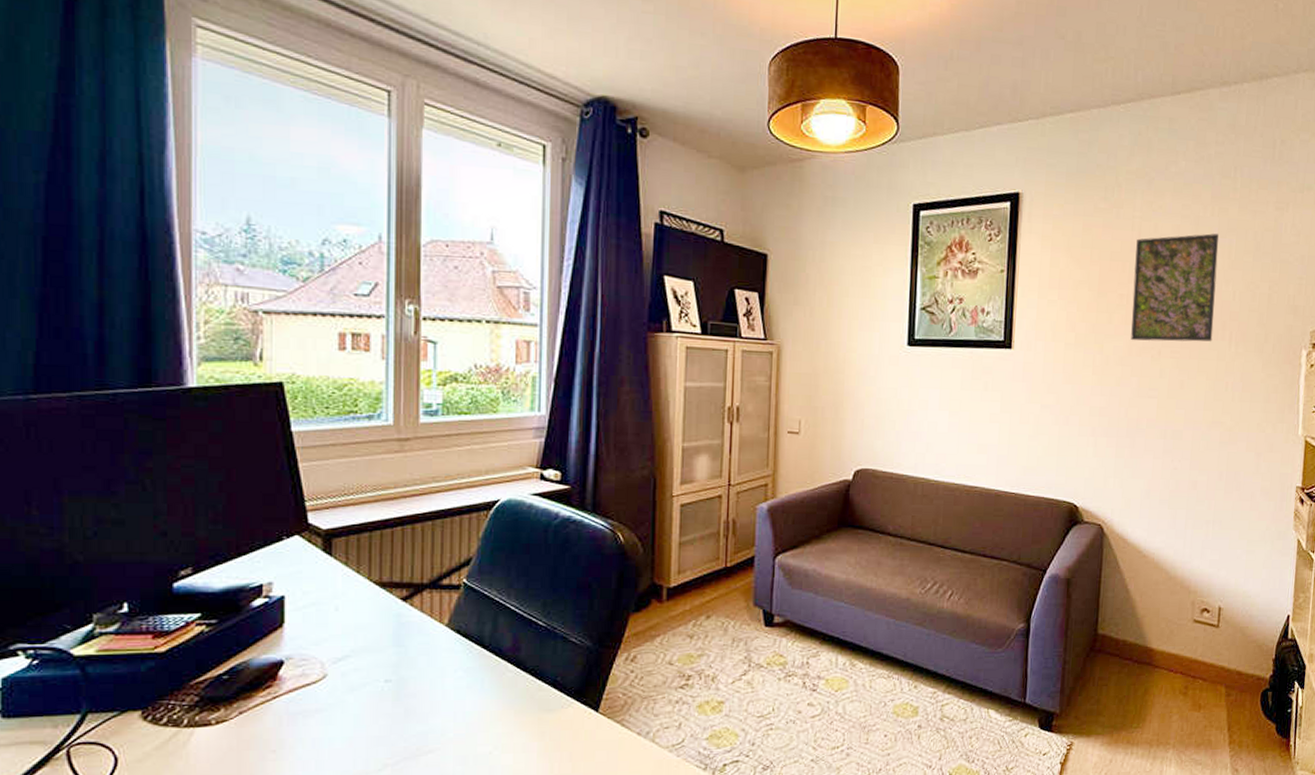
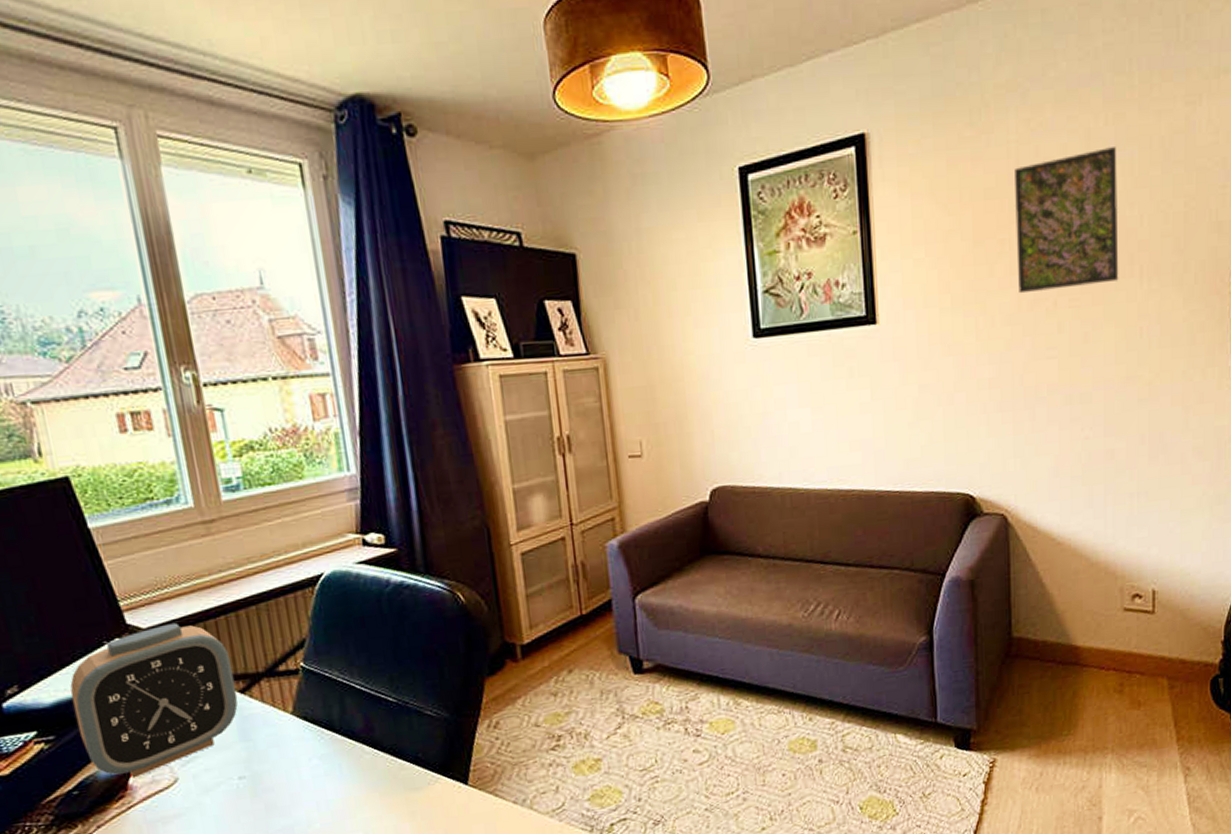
alarm clock: none [241,527,399,670] -> present [70,622,238,778]

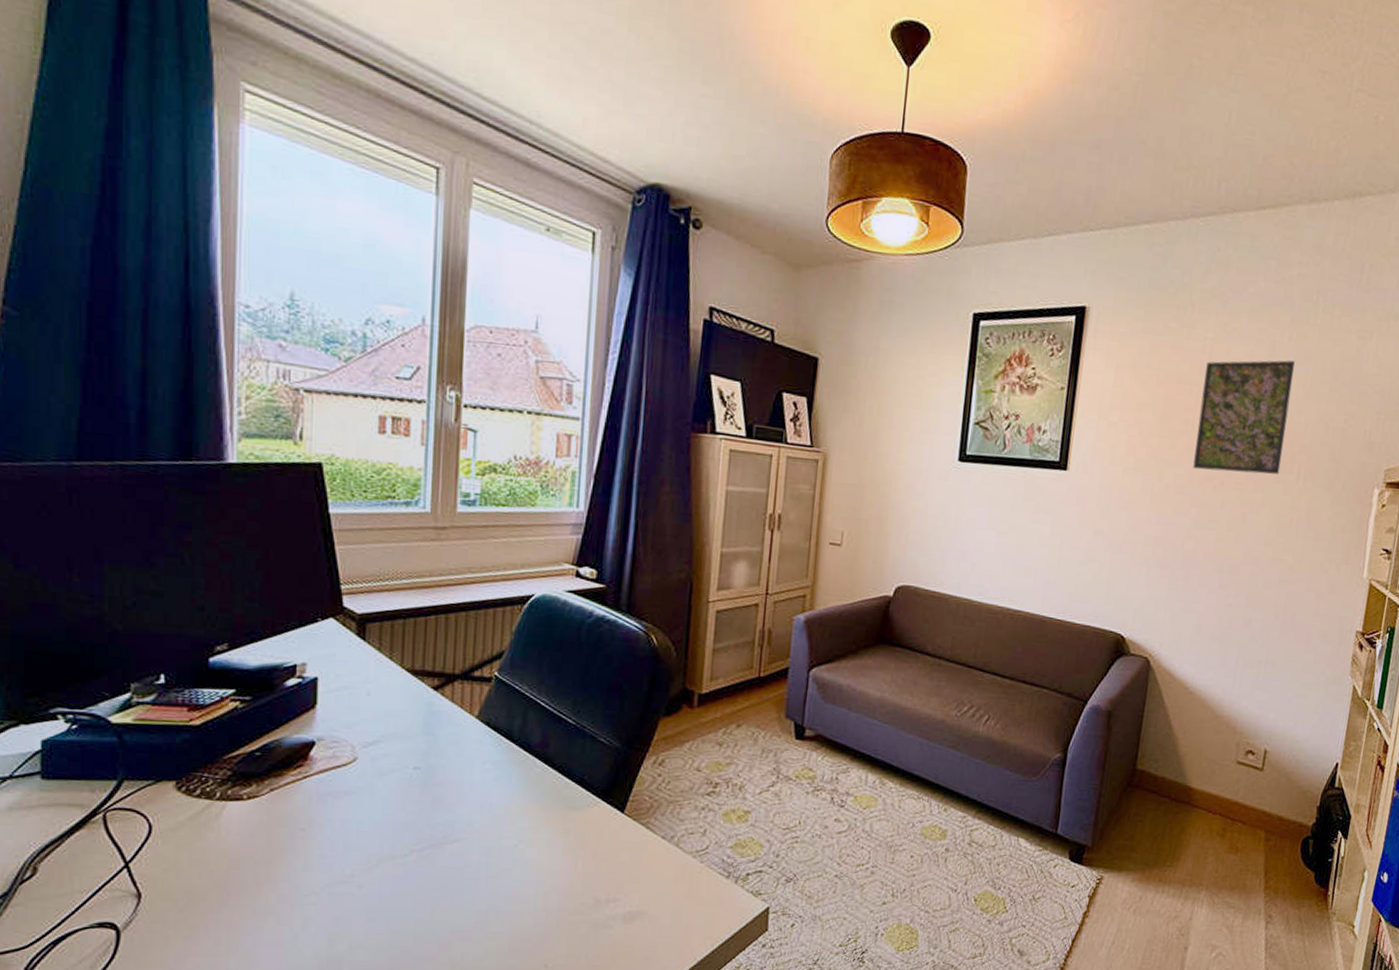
alarm clock: present [70,622,238,778] -> none [275,613,432,750]

